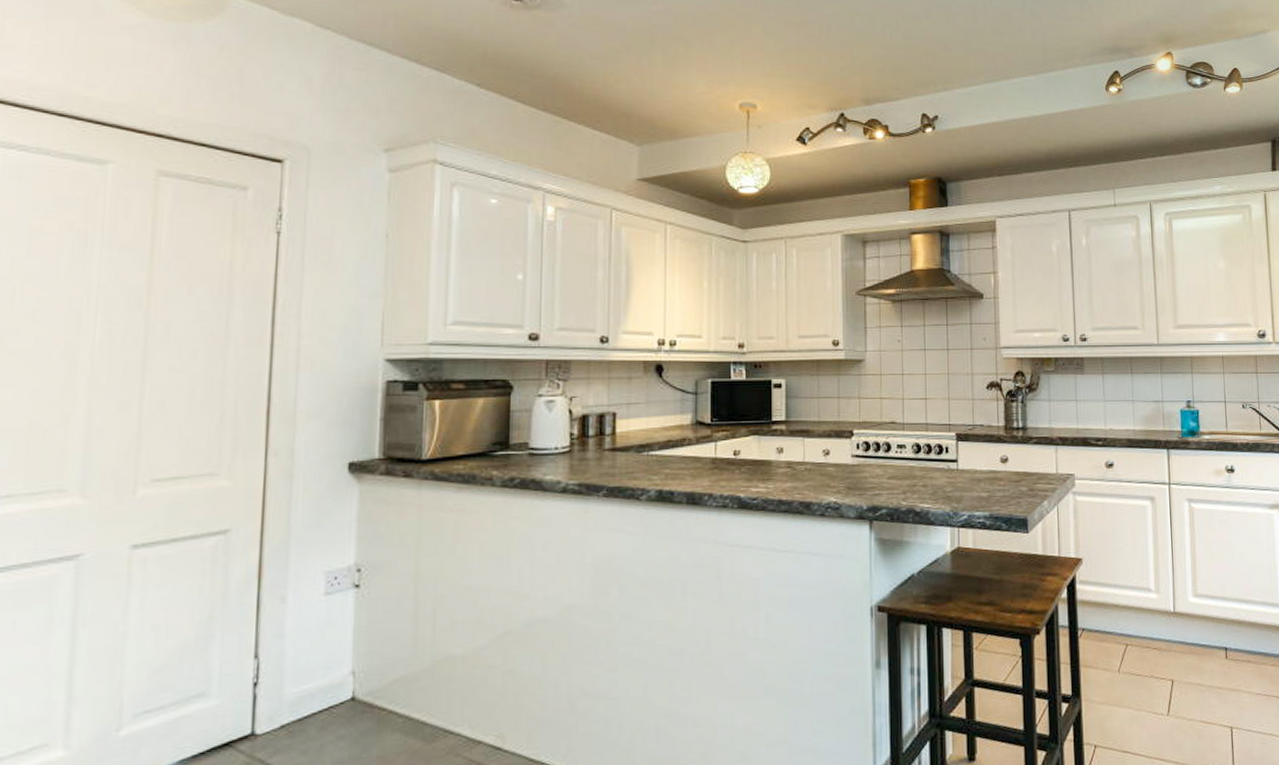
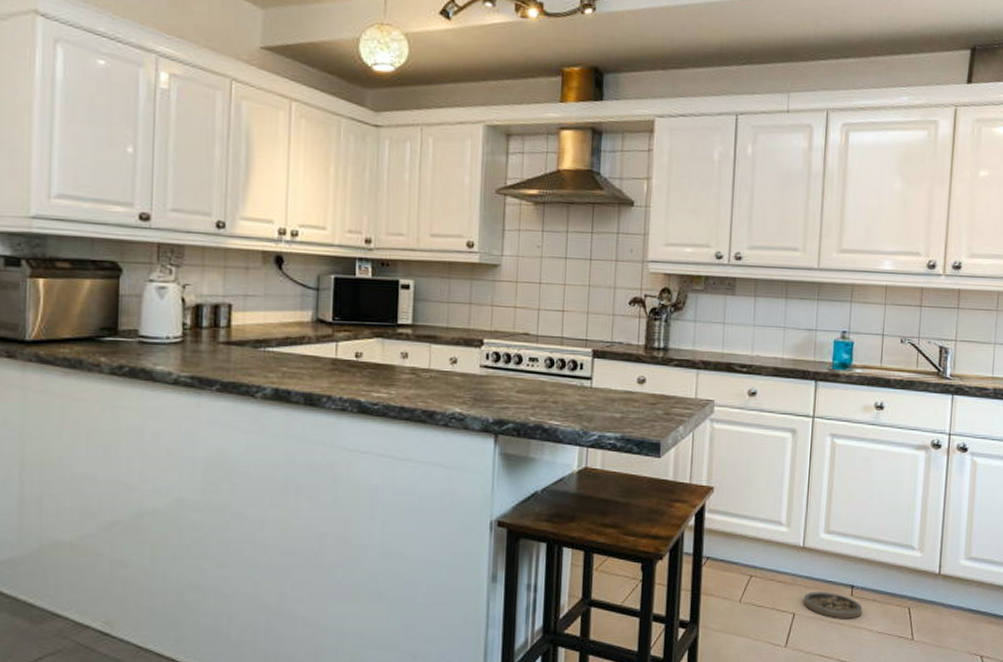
pet bowl: none [1180,655,1239,683] -> present [803,591,863,619]

